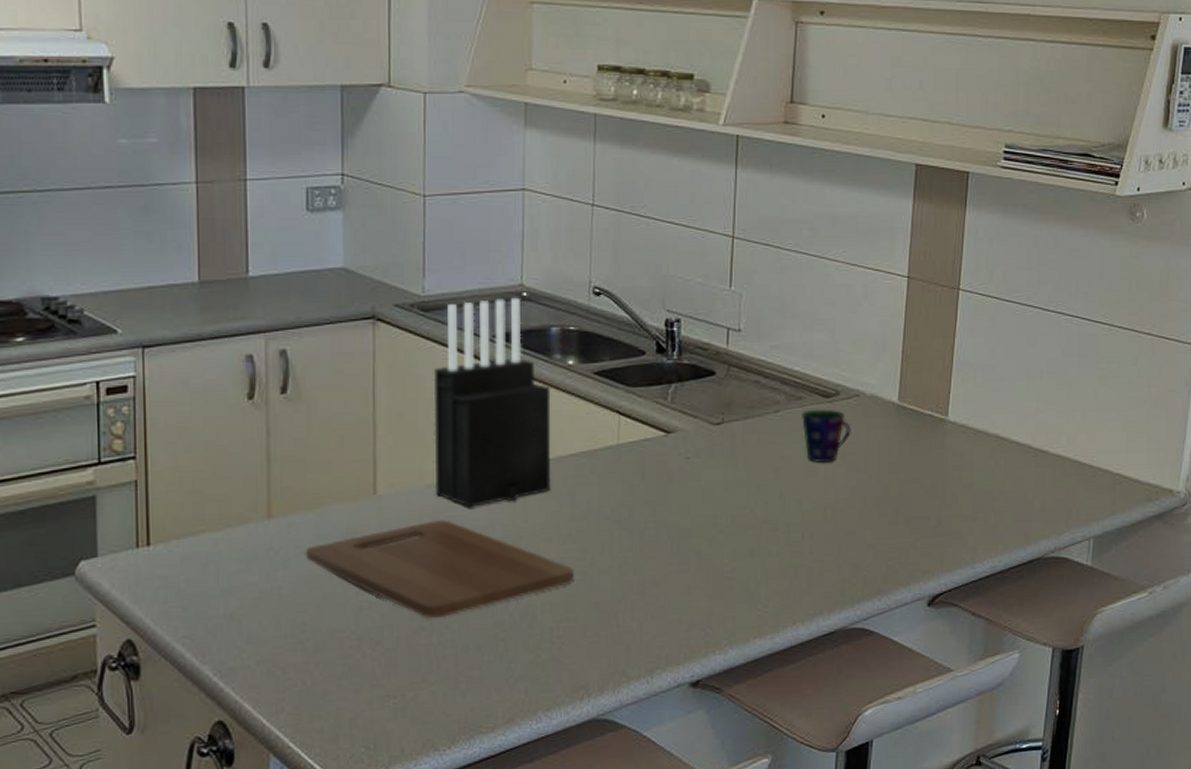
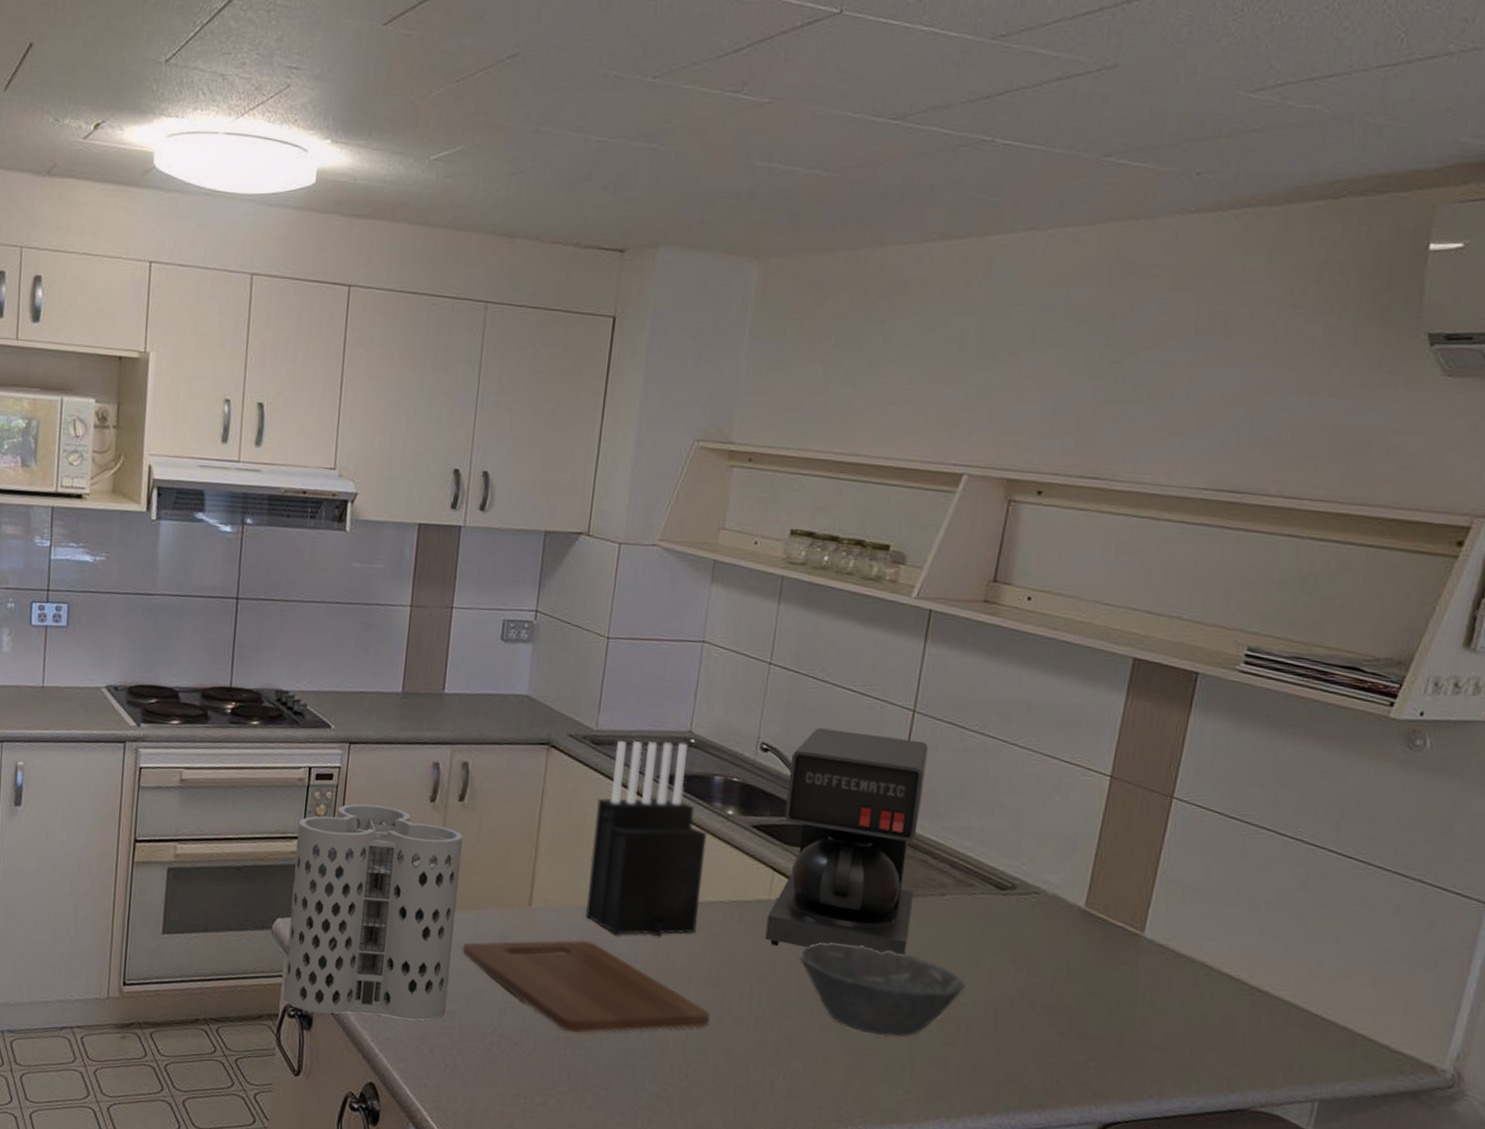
utensil holder: none [91,413,295,660] -> present [283,804,463,1021]
coffee maker: none [618,264,751,490] -> present [765,728,928,956]
bowl: none [653,473,805,559] -> present [799,942,965,1037]
cup: present [801,409,851,463] -> none [969,898,1026,959]

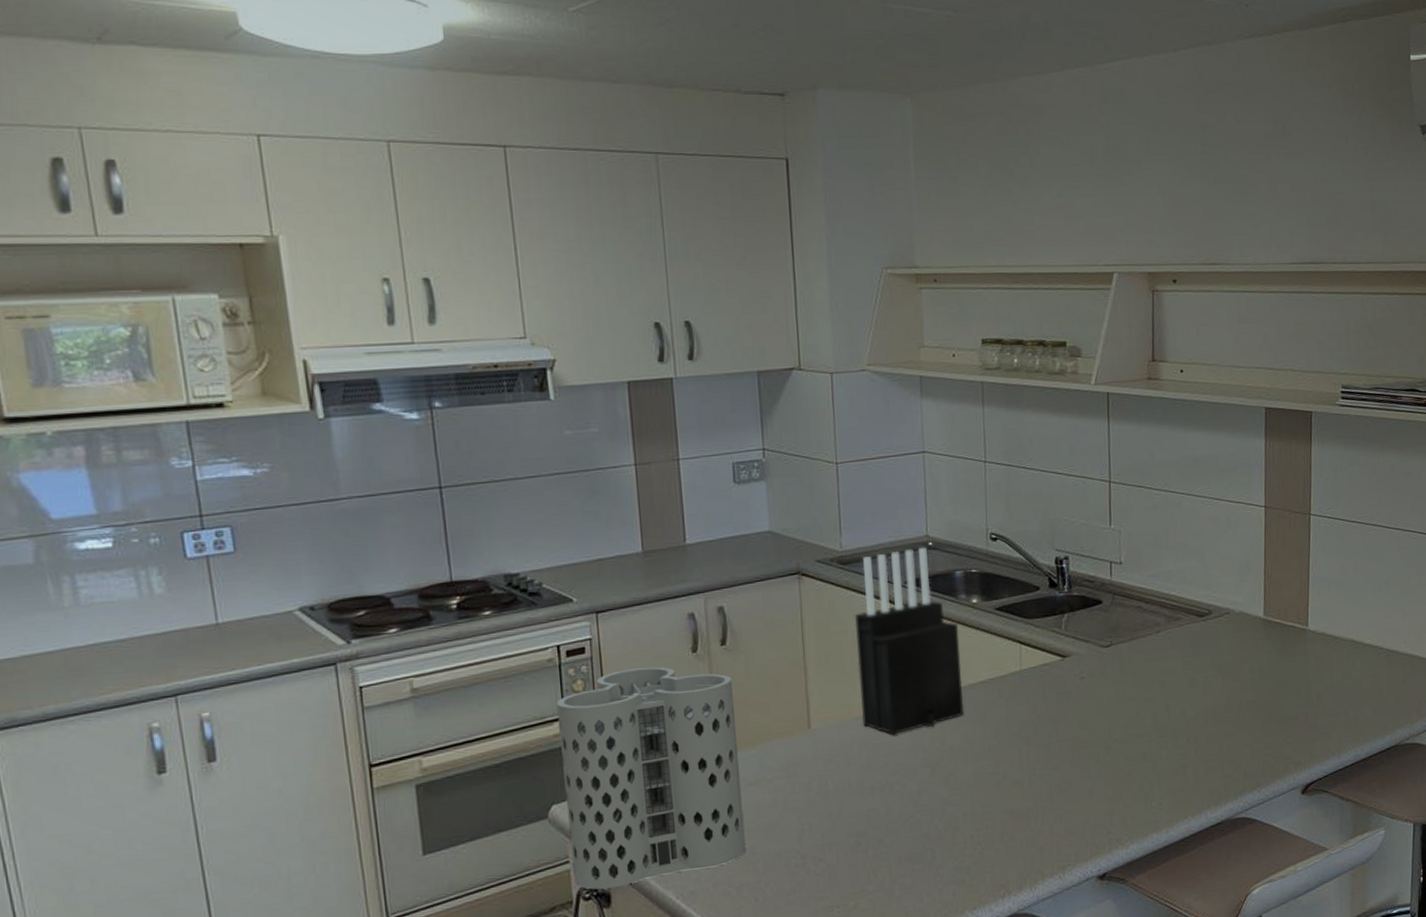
cutting board: present [462,939,710,1034] -> none [751,746,990,835]
coffee maker: present [765,728,928,956] -> none [1017,506,1138,710]
bowl: present [799,942,965,1037] -> none [1054,688,1187,765]

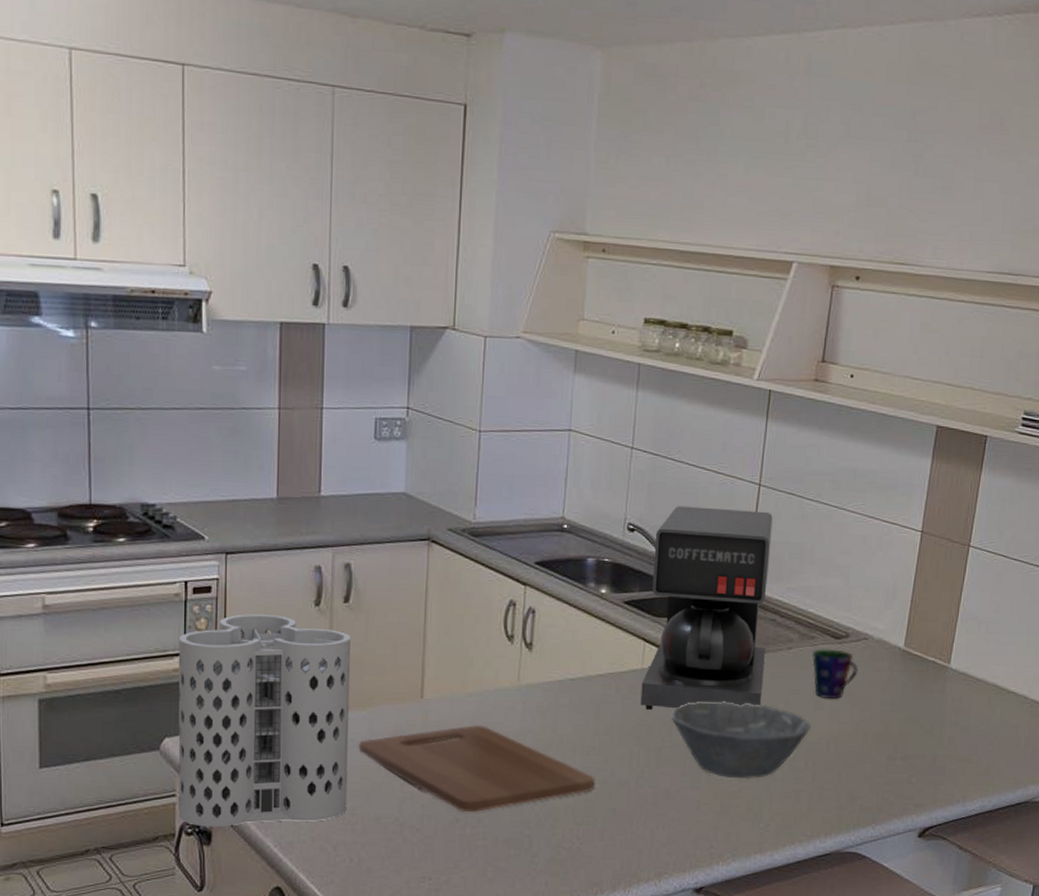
cutting board: none [751,746,990,835] -> present [358,724,595,813]
knife block: present [854,547,963,735] -> none [475,528,584,716]
coffee maker: none [1017,506,1138,710] -> present [640,506,773,711]
bowl: none [1054,688,1187,765] -> present [671,701,810,779]
cup: none [1179,627,1224,675] -> present [812,649,858,700]

